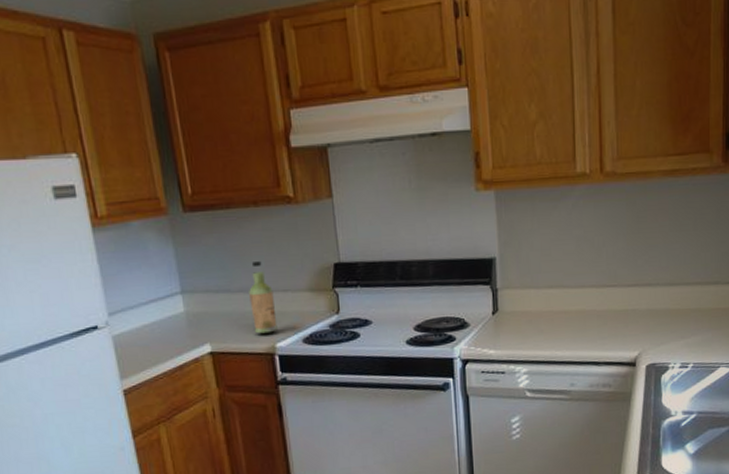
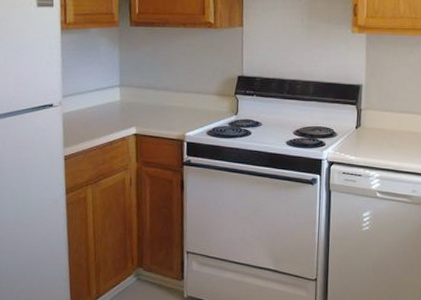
bottle: present [249,261,278,334] -> none [170,68,189,124]

